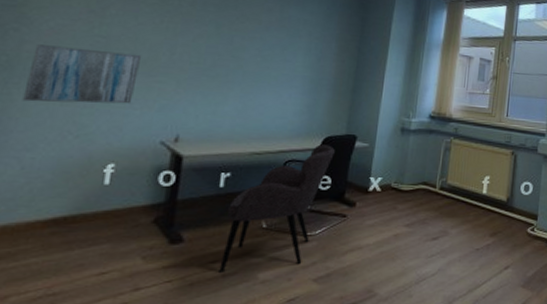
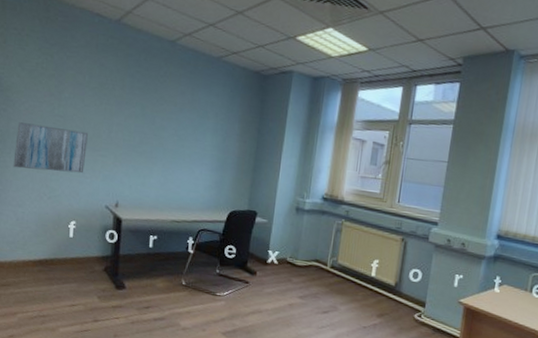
armchair: present [219,144,335,272] -> none [151,217,239,318]

